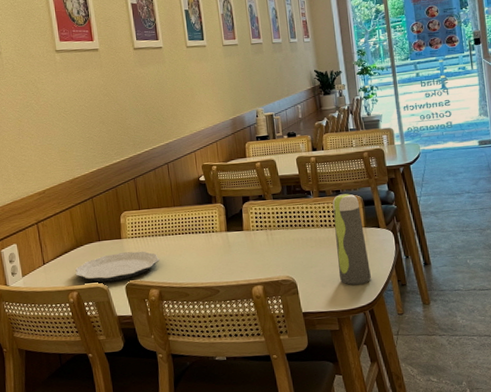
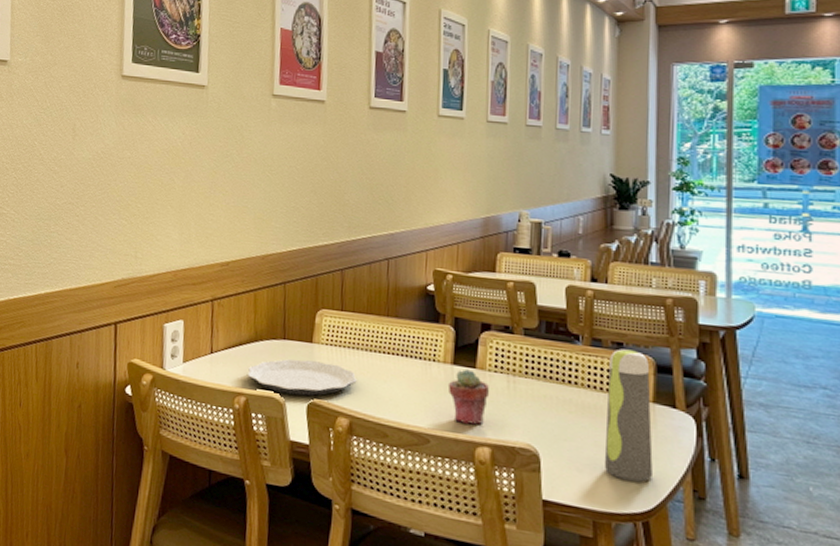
potted succulent: none [225,232,256,273] -> present [447,369,490,425]

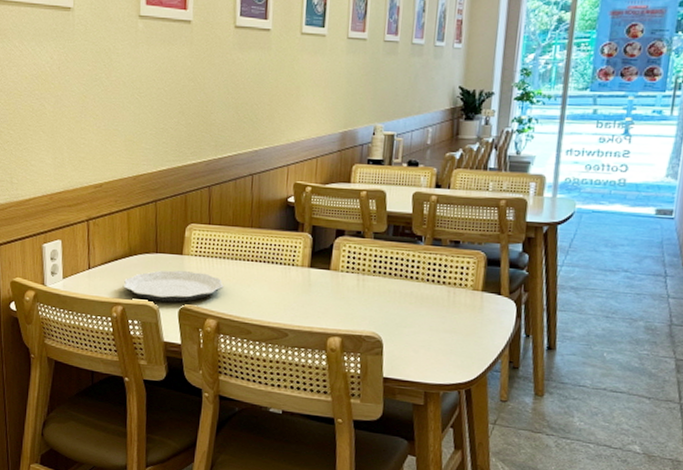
potted succulent: present [447,369,490,425] -> none [304,271,342,319]
water bottle: present [605,349,653,482] -> none [437,246,482,358]

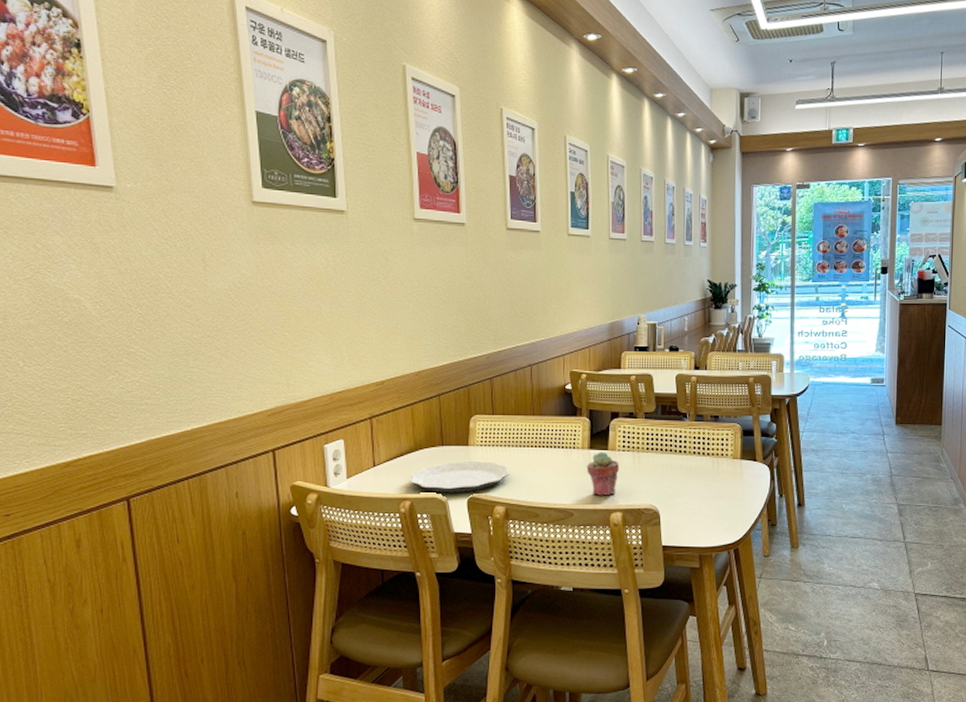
potted succulent: none [304,271,342,319] -> present [586,451,620,496]

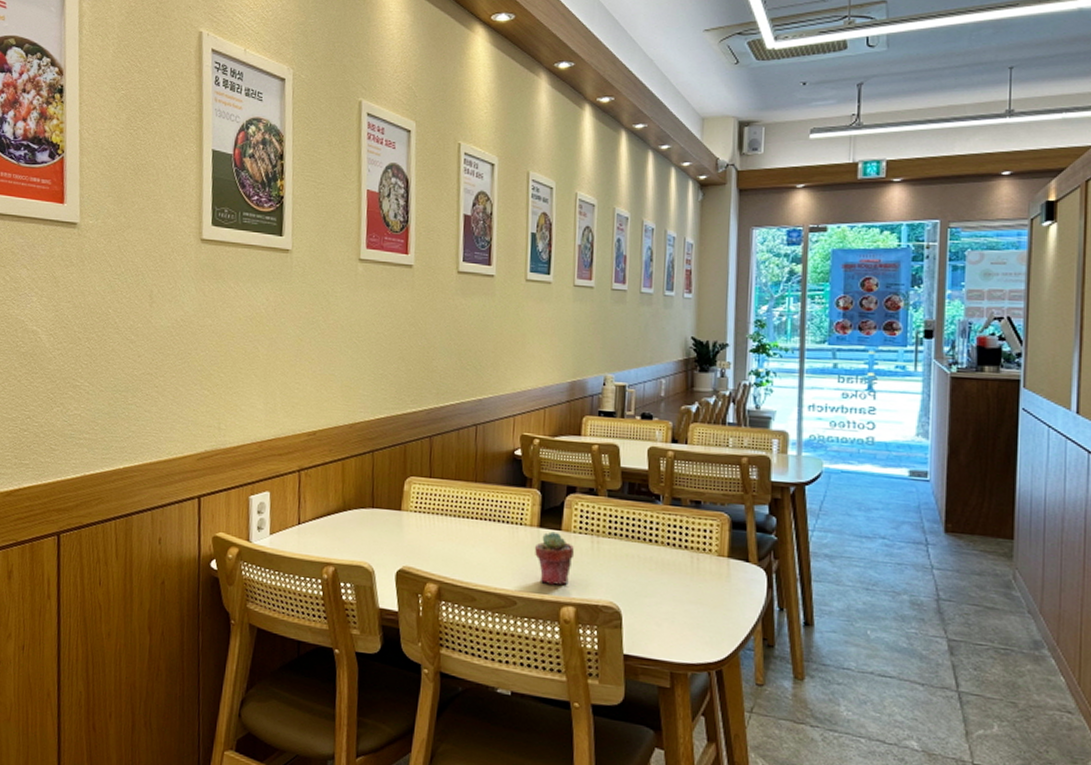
plate: present [410,462,510,493] -> none [335,527,446,564]

